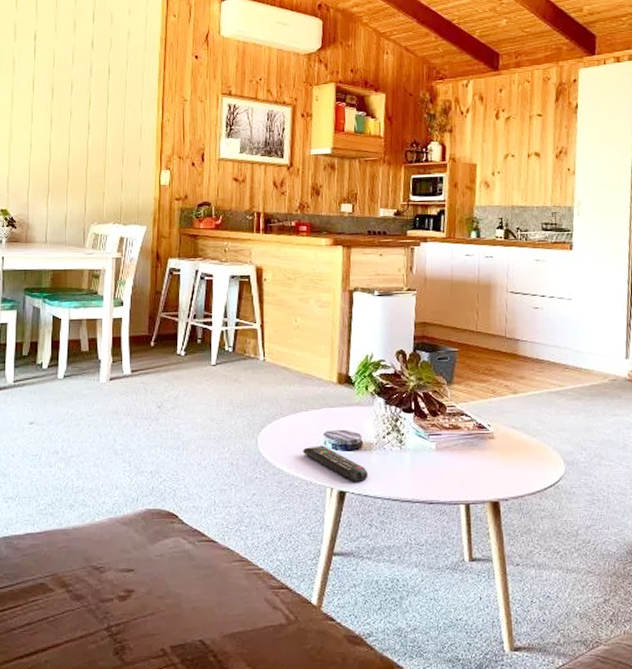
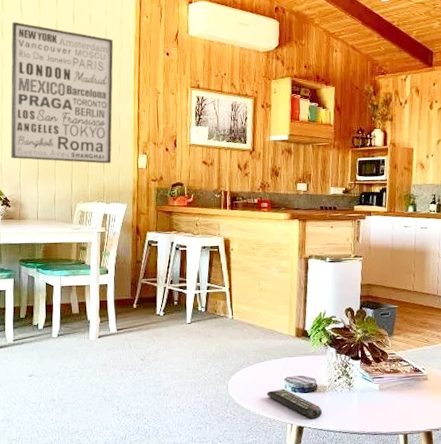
wall art: none [19,22,136,180] -> present [10,21,114,164]

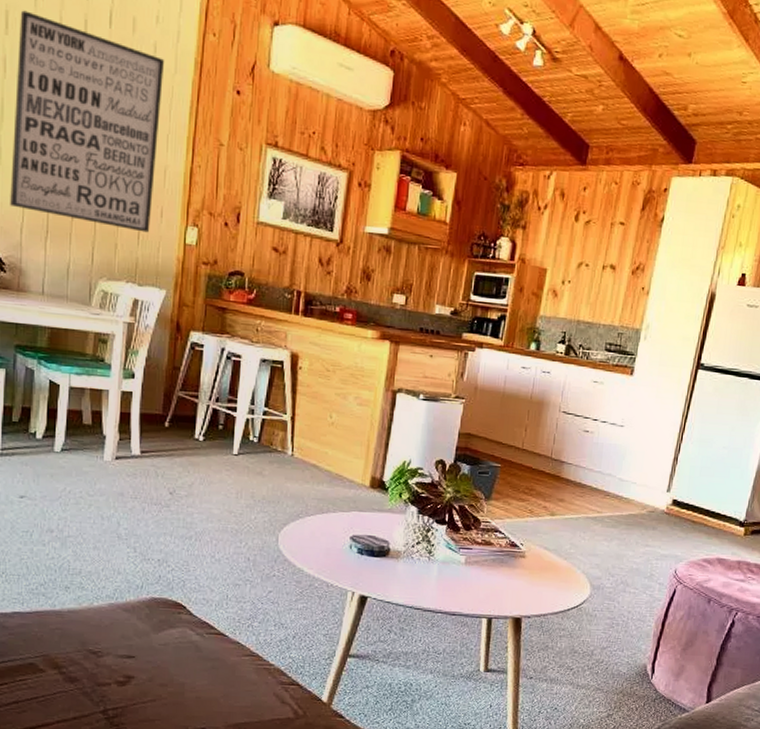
remote control: present [267,389,322,419] -> none [326,548,392,589]

